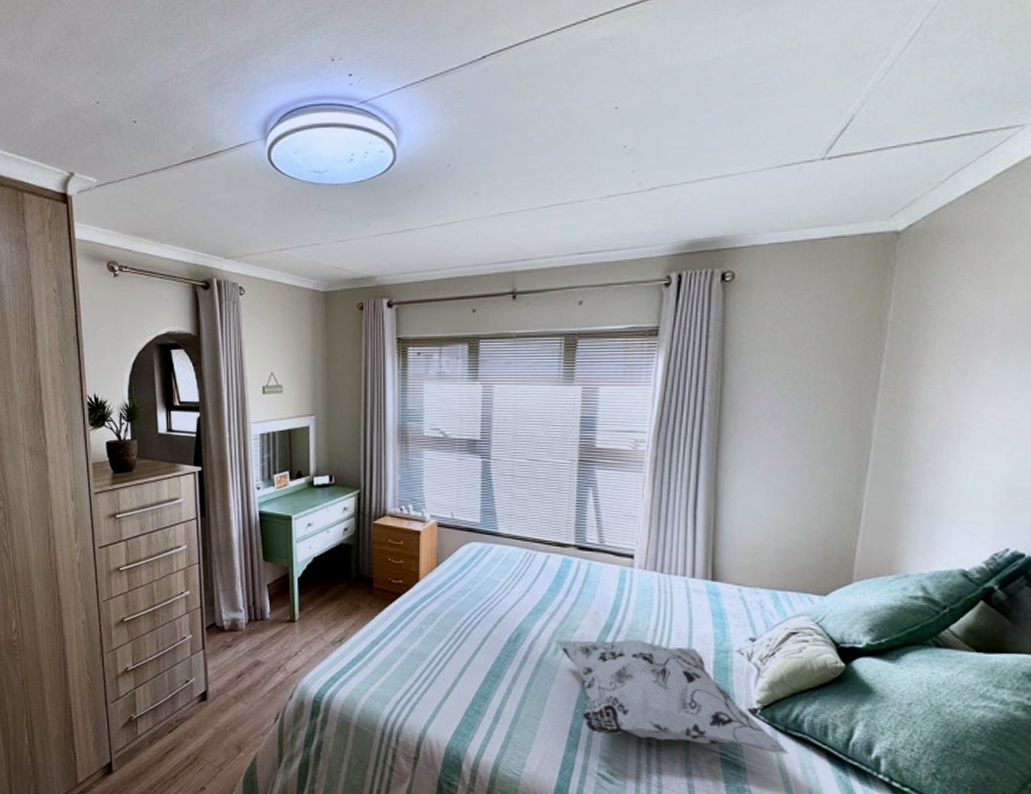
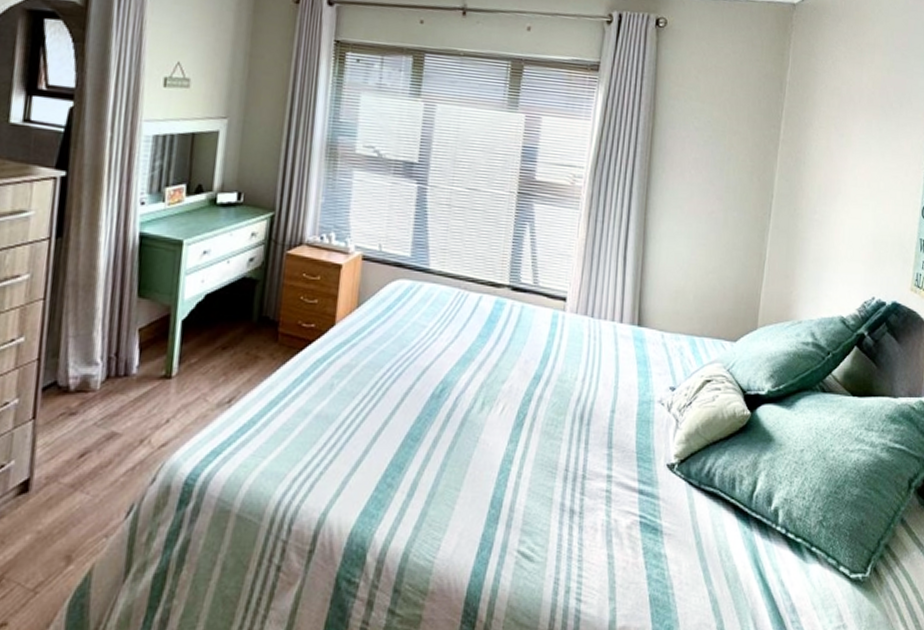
decorative pillow: present [554,640,788,755] -> none [481,392,701,512]

